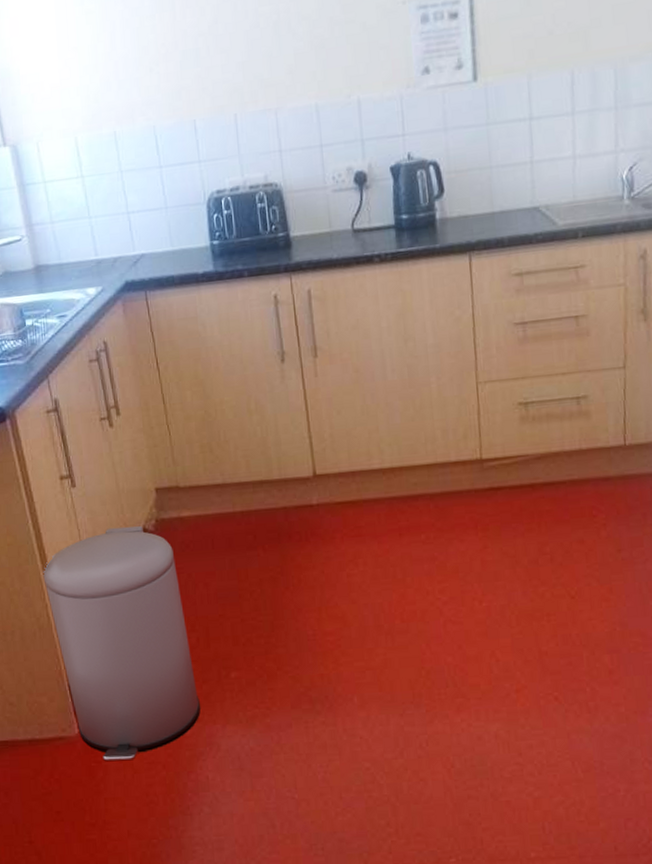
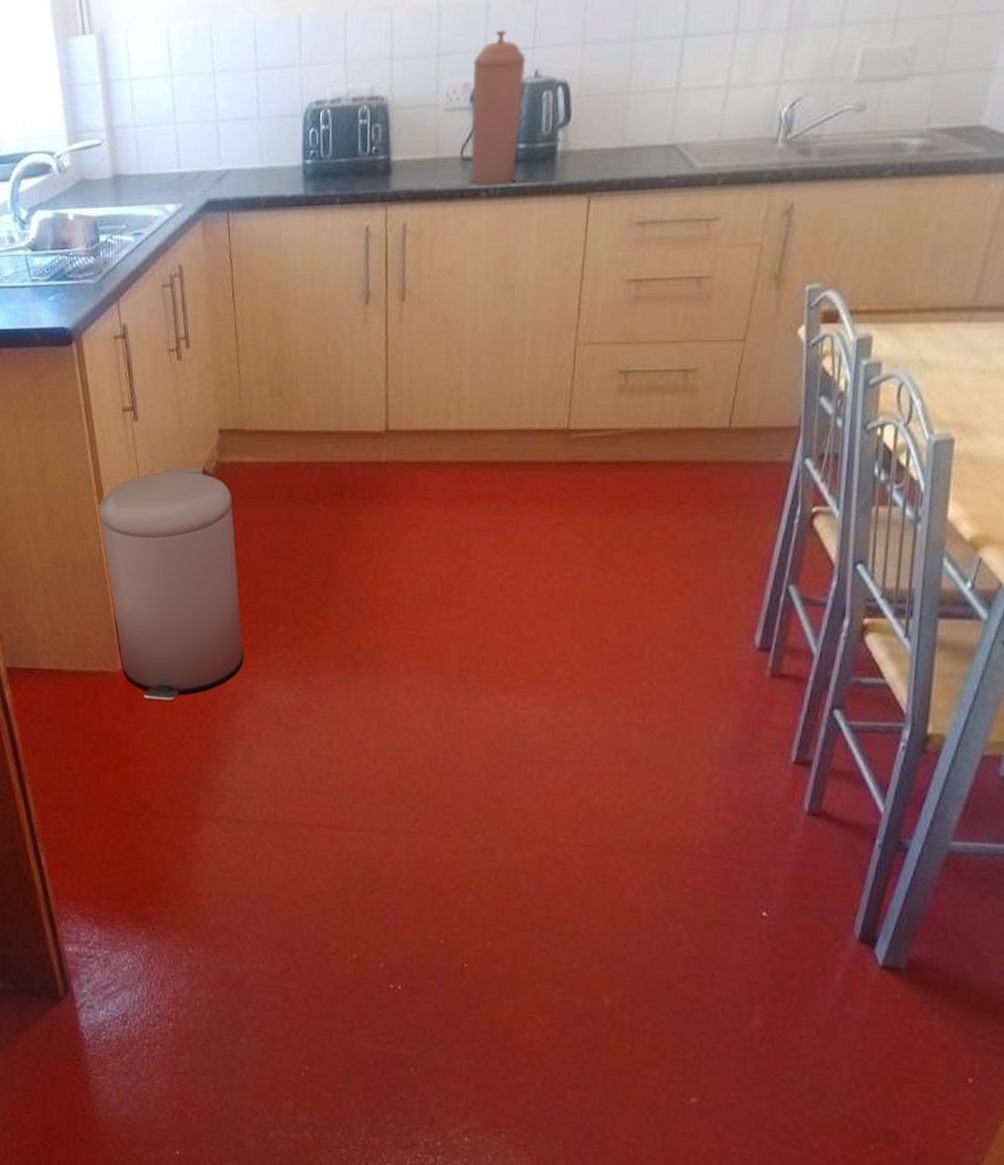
canister: none [352,122,402,254] -> present [470,29,526,187]

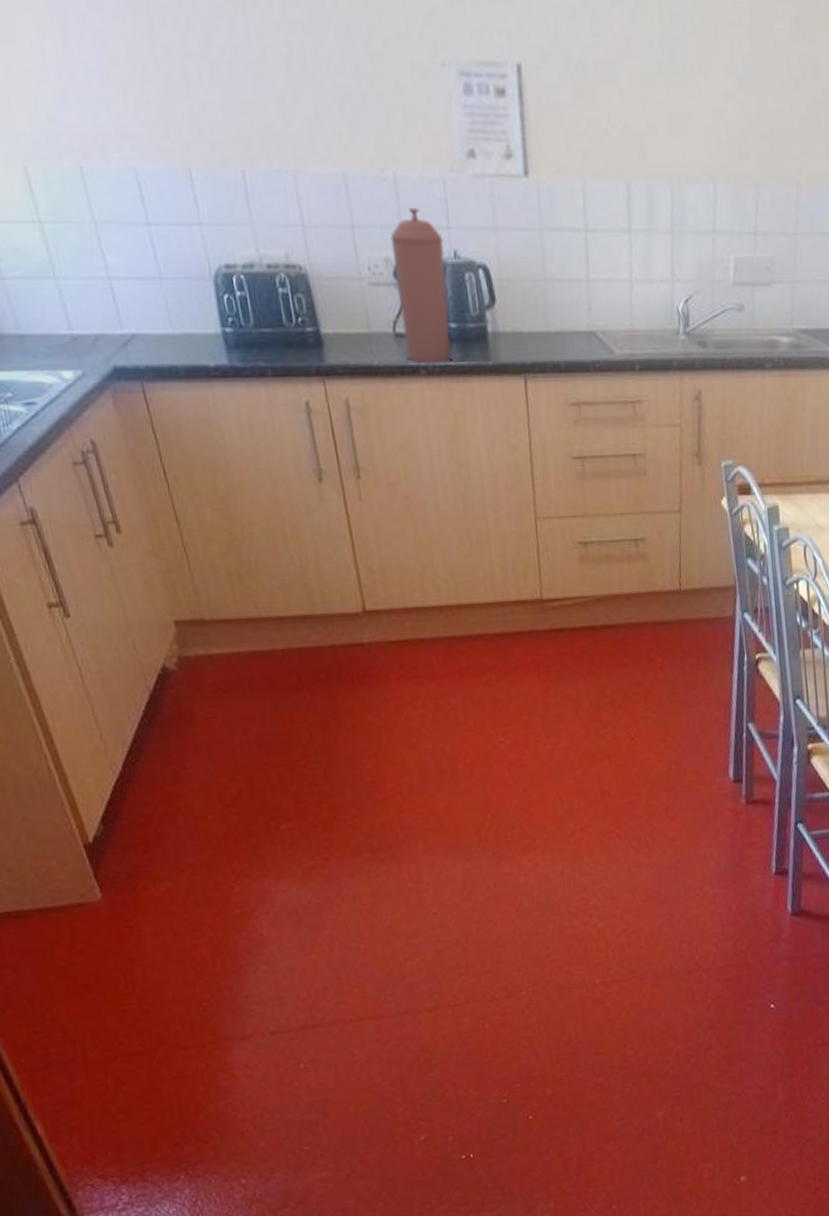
pedal bin: present [98,466,244,702] -> none [36,664,249,927]

